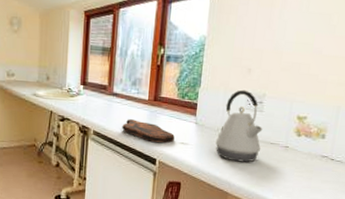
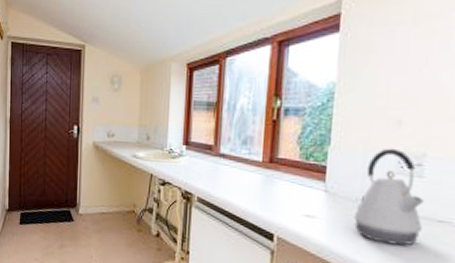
cutting board: present [122,119,175,143] -> none [231,184,297,215]

